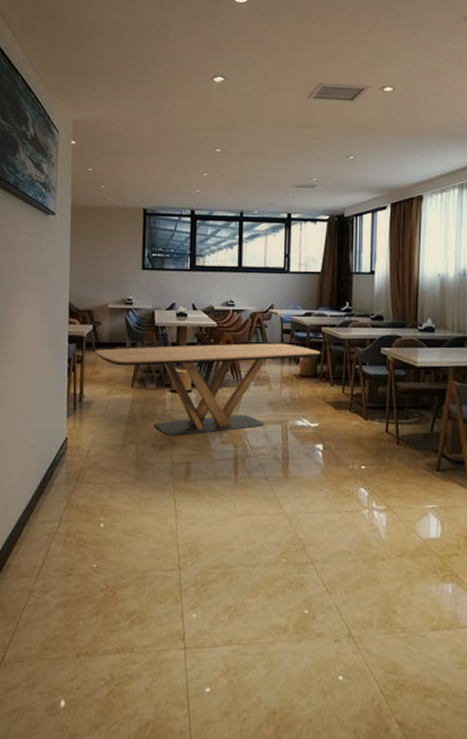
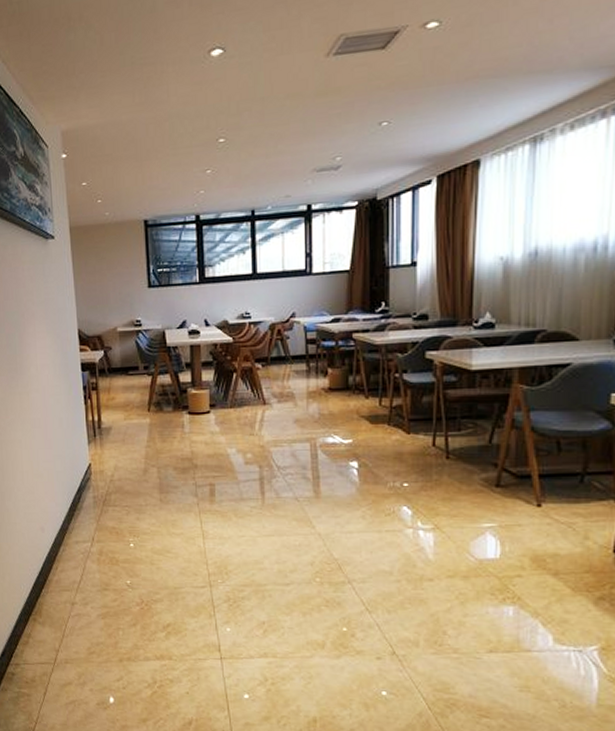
dining table: present [95,343,321,436] -> none [109,354,353,459]

